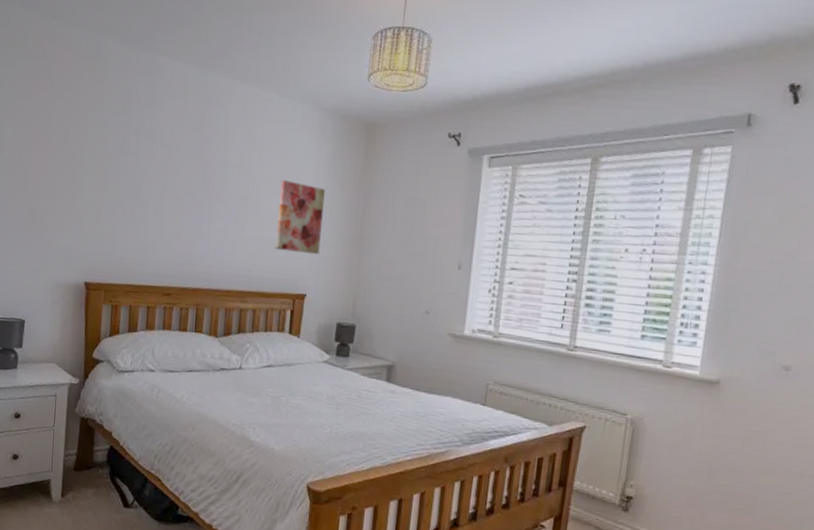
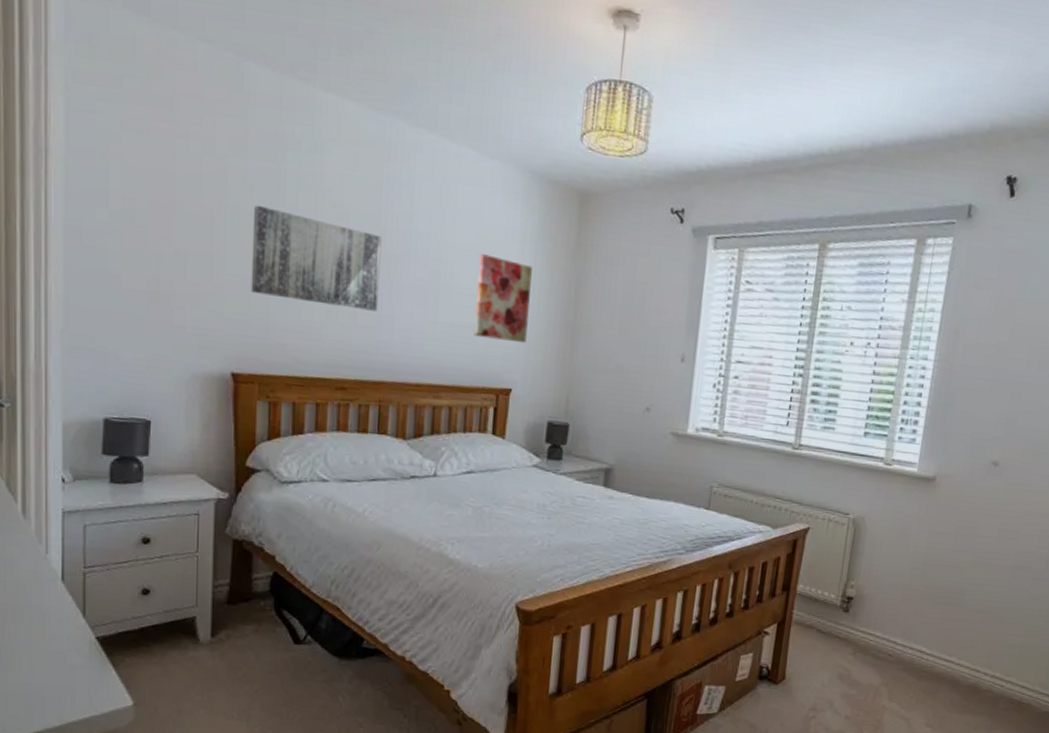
wall art: none [101,148,202,230] -> present [251,204,382,311]

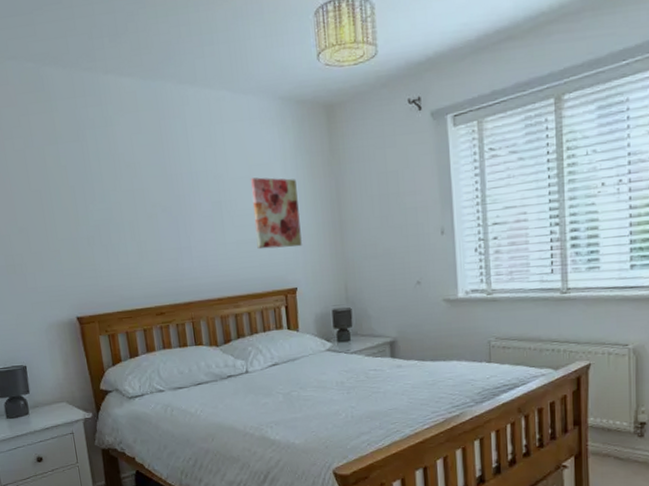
wall art: present [251,204,382,311] -> none [69,179,177,251]

